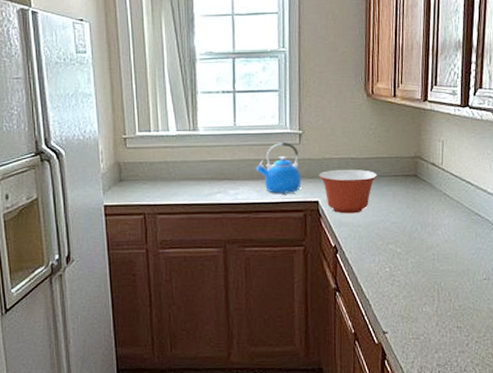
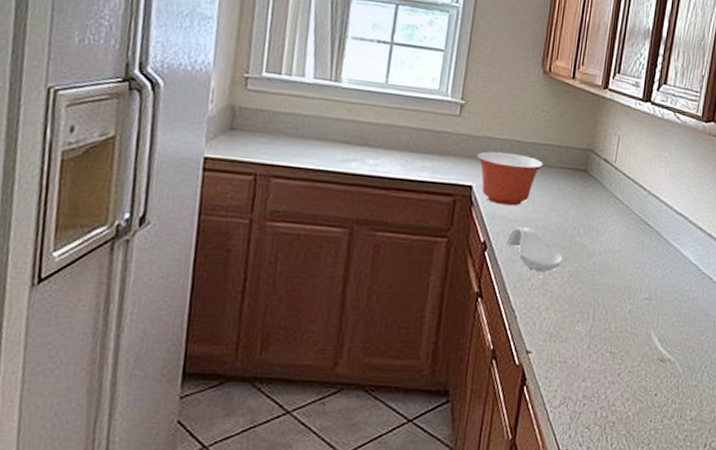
kettle: present [256,141,302,193] -> none [404,110,457,172]
spoon rest: none [354,229,405,265] -> present [506,227,563,272]

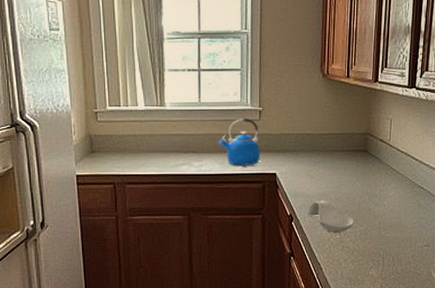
kettle: none [404,110,457,172] -> present [219,117,261,166]
mixing bowl: present [477,151,543,206] -> none [277,144,330,185]

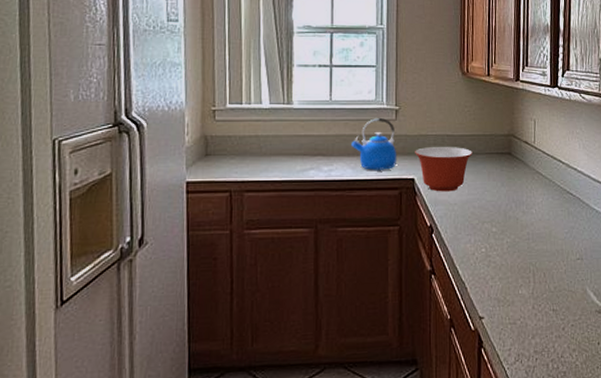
mixing bowl: none [277,144,330,185] -> present [415,146,472,192]
spoon rest: present [308,200,354,233] -> none [450,208,500,246]

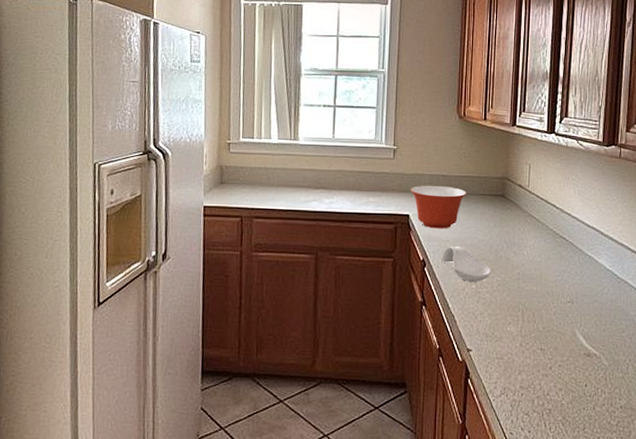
kettle: present [351,117,397,170] -> none [351,155,394,205]
spoon rest: none [450,208,500,246] -> present [442,245,491,282]

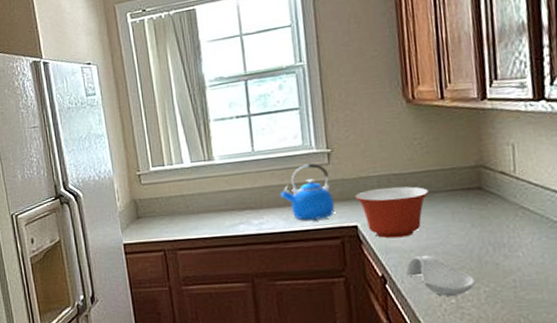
kettle: none [351,155,394,205] -> present [280,163,335,220]

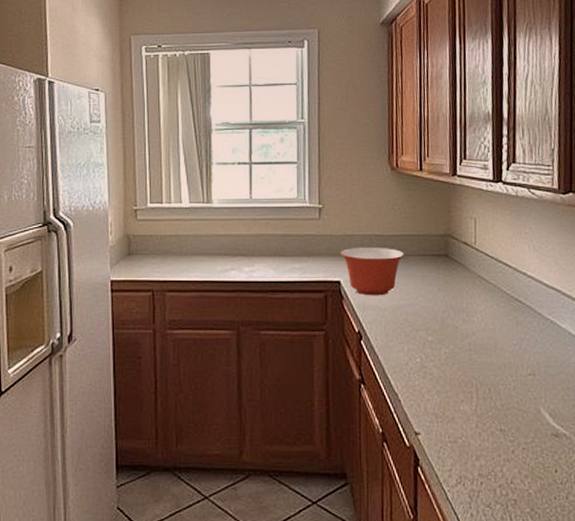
kettle: present [280,163,335,220] -> none [273,216,322,272]
spoon rest: present [406,255,475,296] -> none [380,314,437,355]

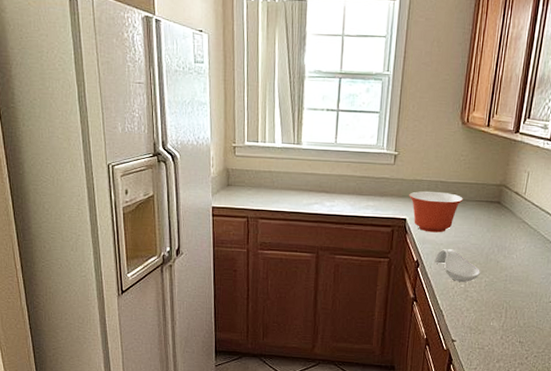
spoon rest: none [380,314,437,355] -> present [434,248,480,282]

